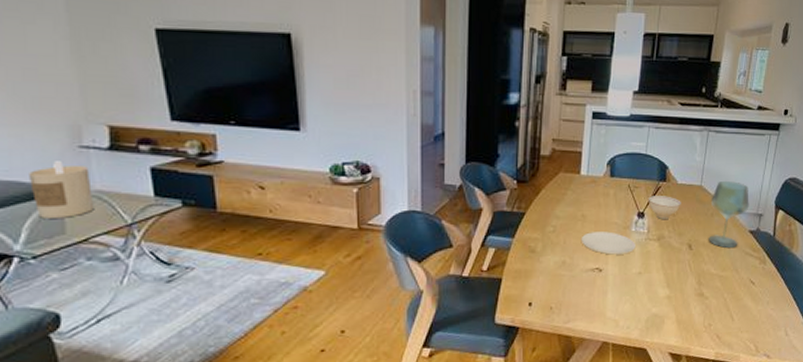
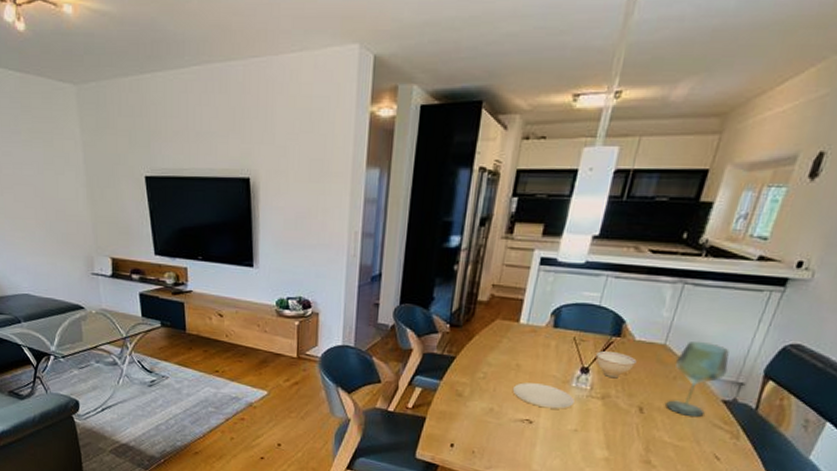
candle: present [27,161,95,220] -> none [59,284,101,330]

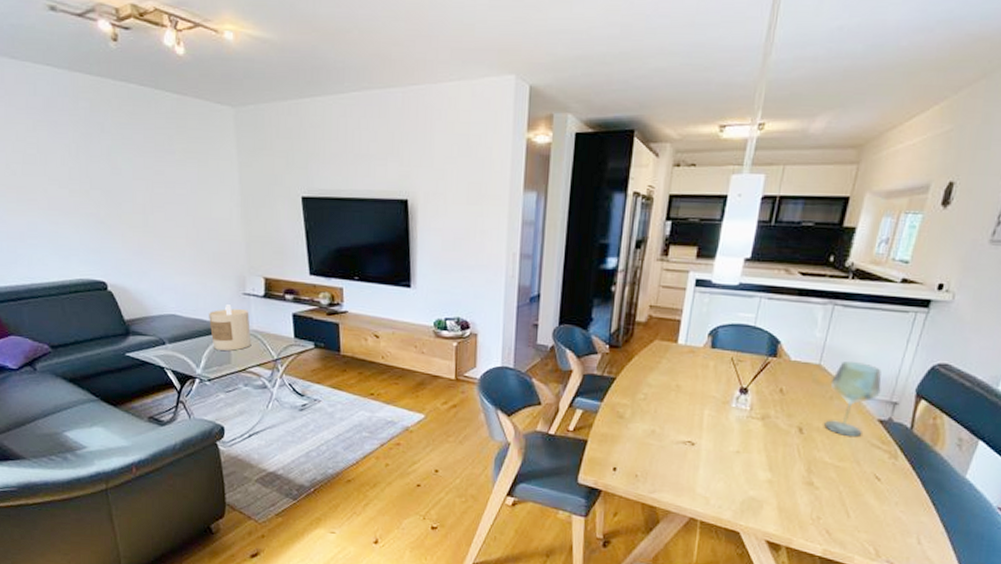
candle: none [59,284,101,330] -> present [208,304,252,352]
plate: present [512,382,575,409] -> none [673,403,735,431]
bowl: present [596,351,637,379] -> none [754,371,794,399]

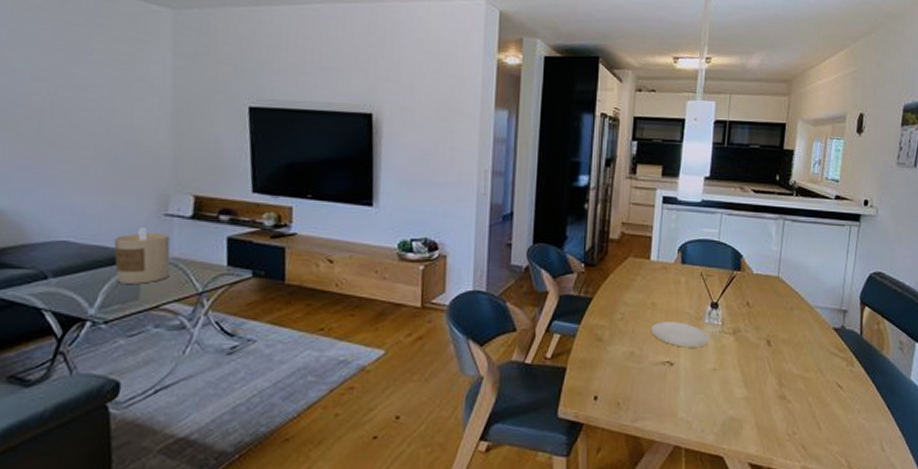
plate: none [673,403,735,431] -> present [650,322,709,348]
wine glass: present [824,362,882,436] -> none [789,273,832,345]

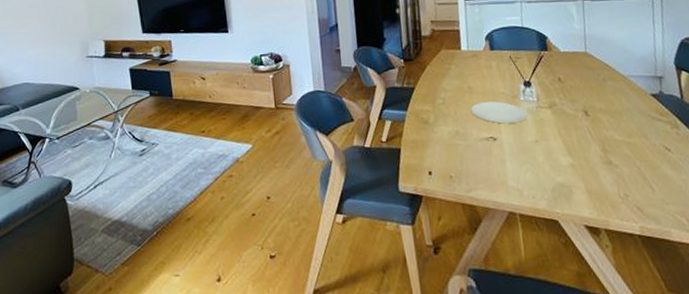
candle: present [113,228,171,285] -> none [56,68,95,110]

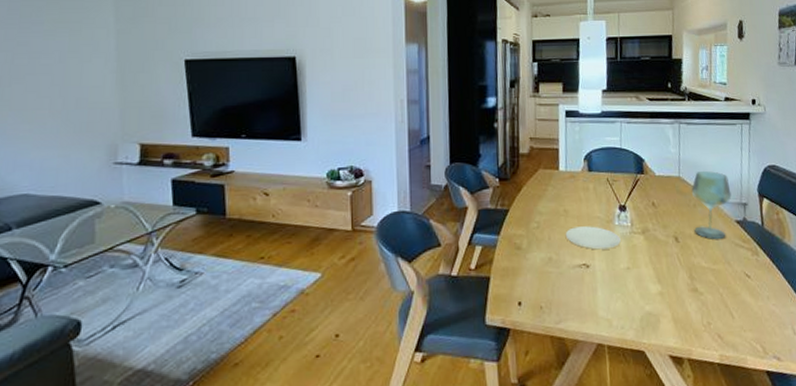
wine glass: none [599,45,645,113] -> present [691,171,732,239]

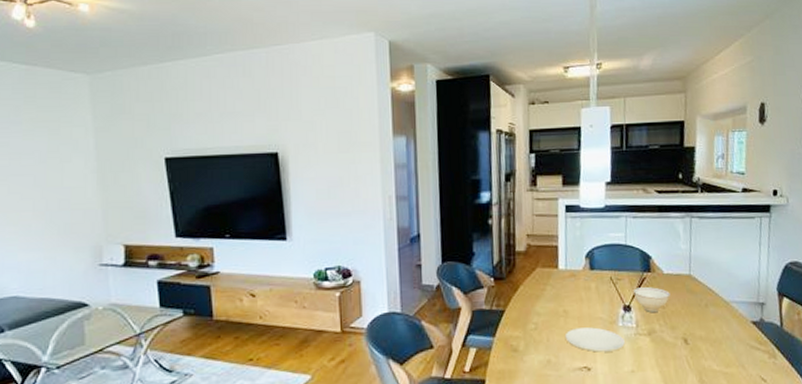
bowl: none [628,188,662,213] -> present [634,287,670,313]
wine glass: present [691,171,732,239] -> none [702,269,748,341]

